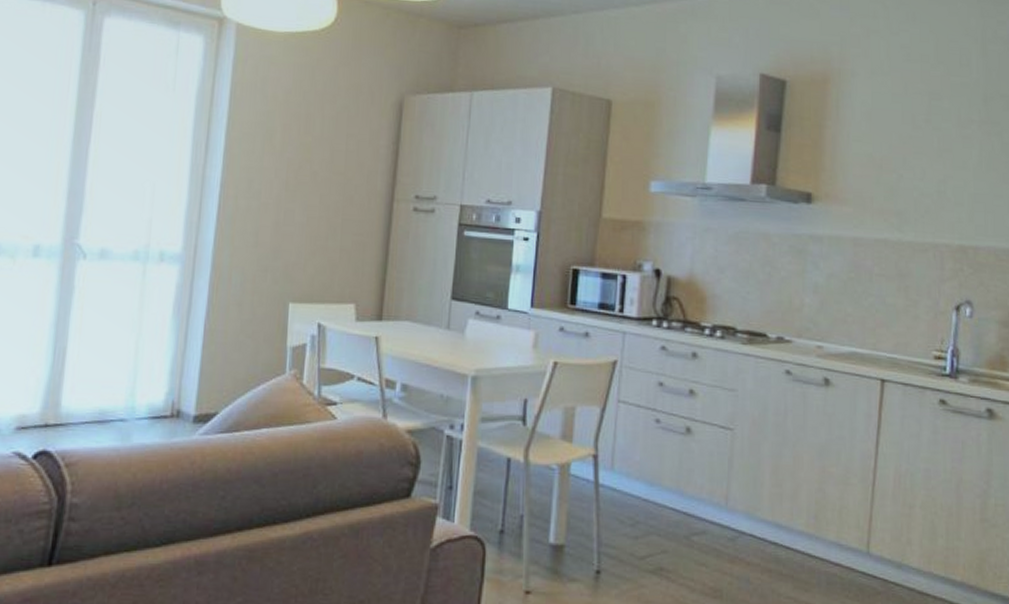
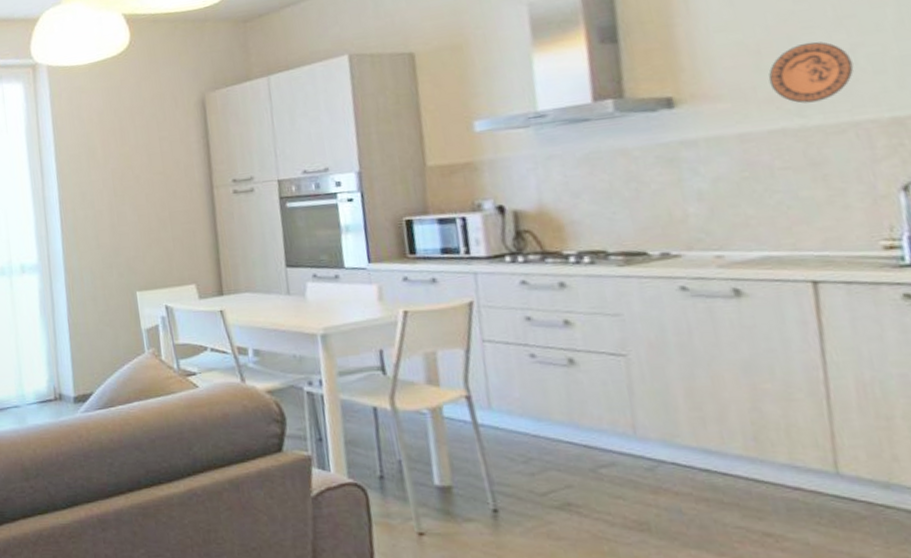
decorative plate: none [883,166,943,221] -> present [768,41,854,104]

